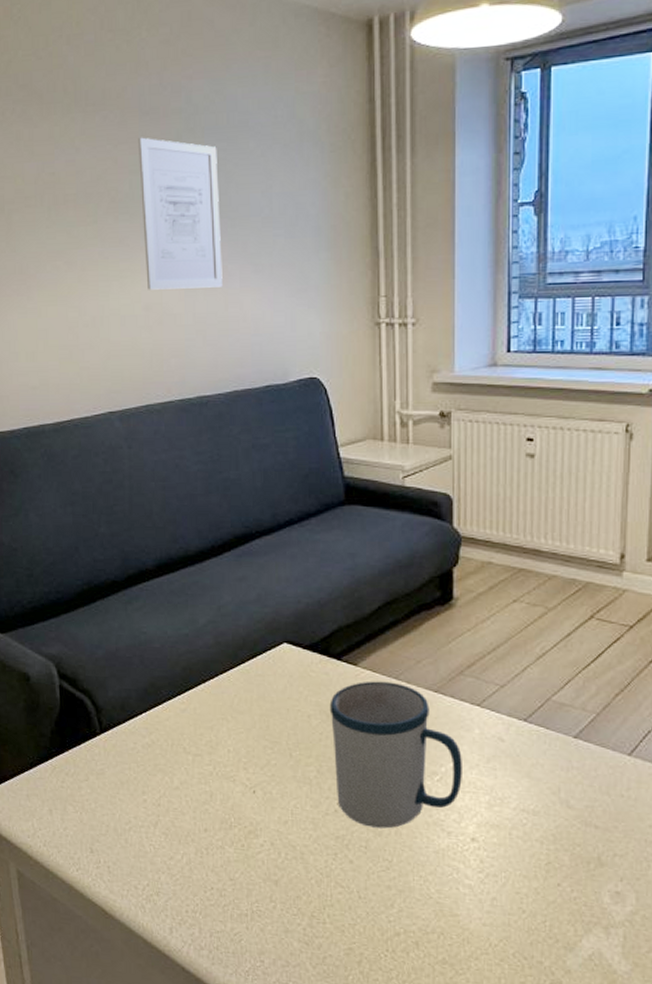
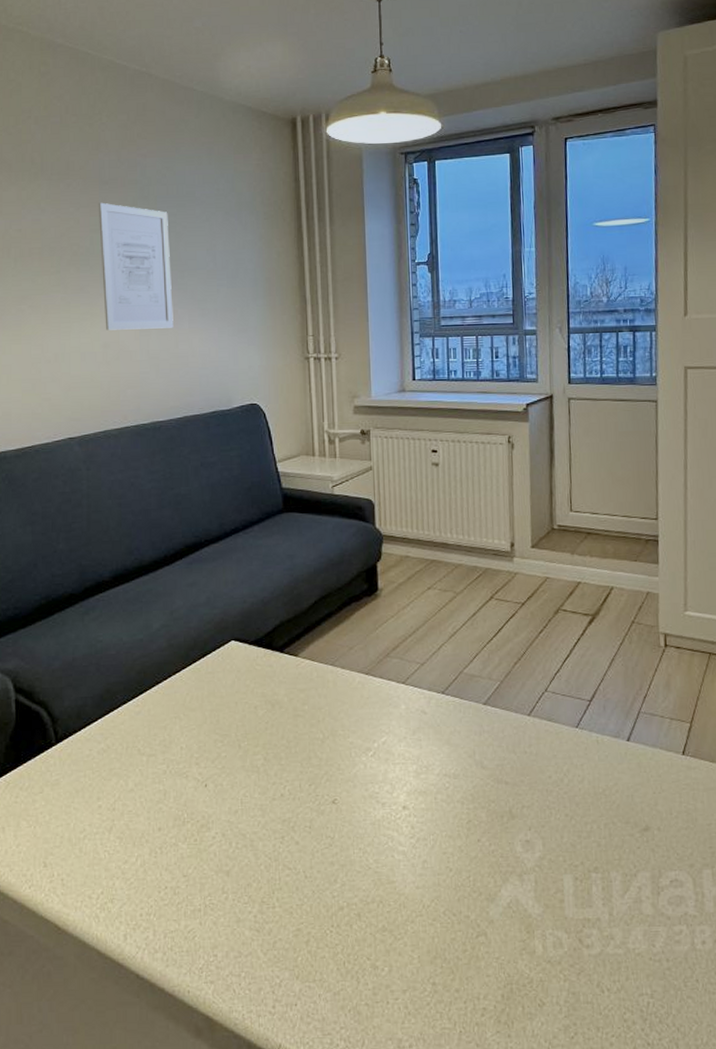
mug: present [329,681,462,829] -> none [274,668,393,807]

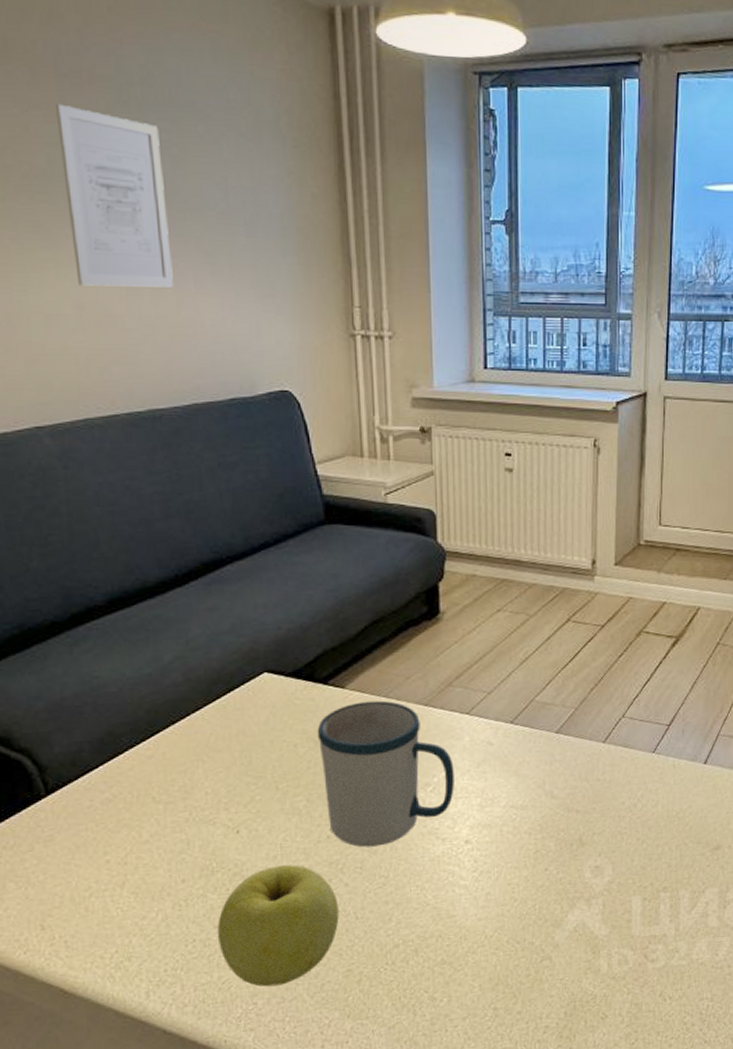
apple: none [186,820,290,940] -> present [218,864,339,987]
mug: none [274,668,393,807] -> present [317,700,454,848]

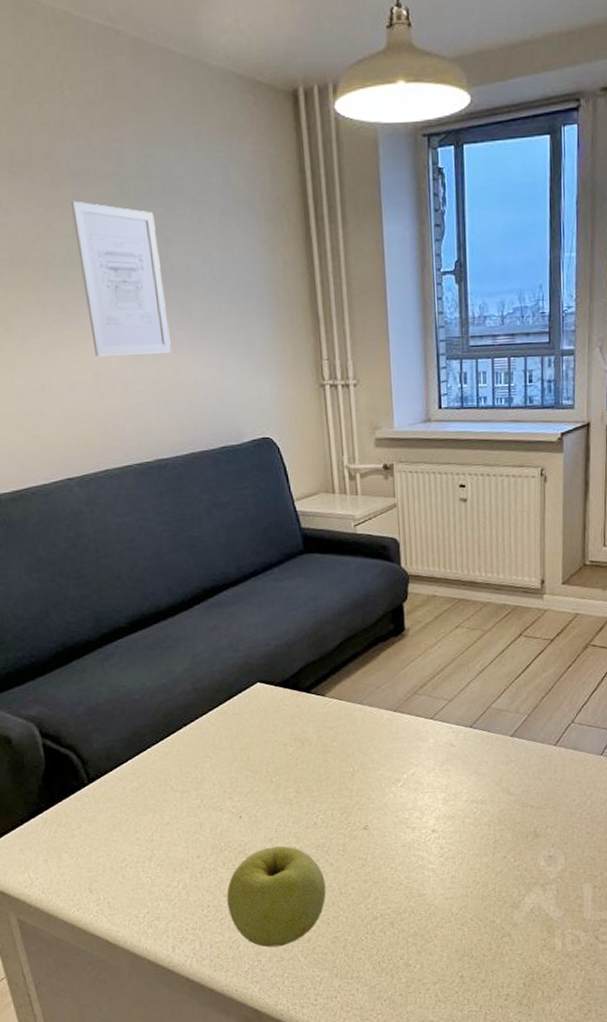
mug: present [317,700,454,848] -> none [303,707,422,833]

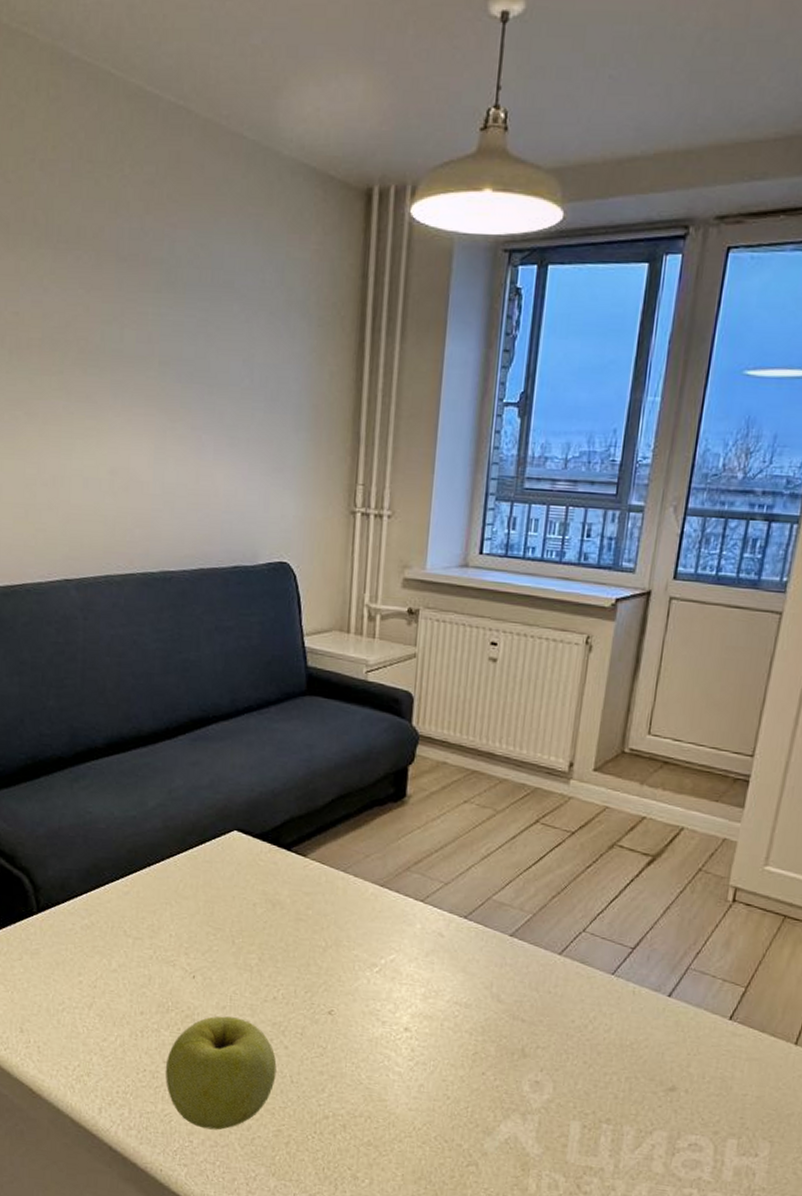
wall art: present [70,200,171,357] -> none [113,285,199,458]

